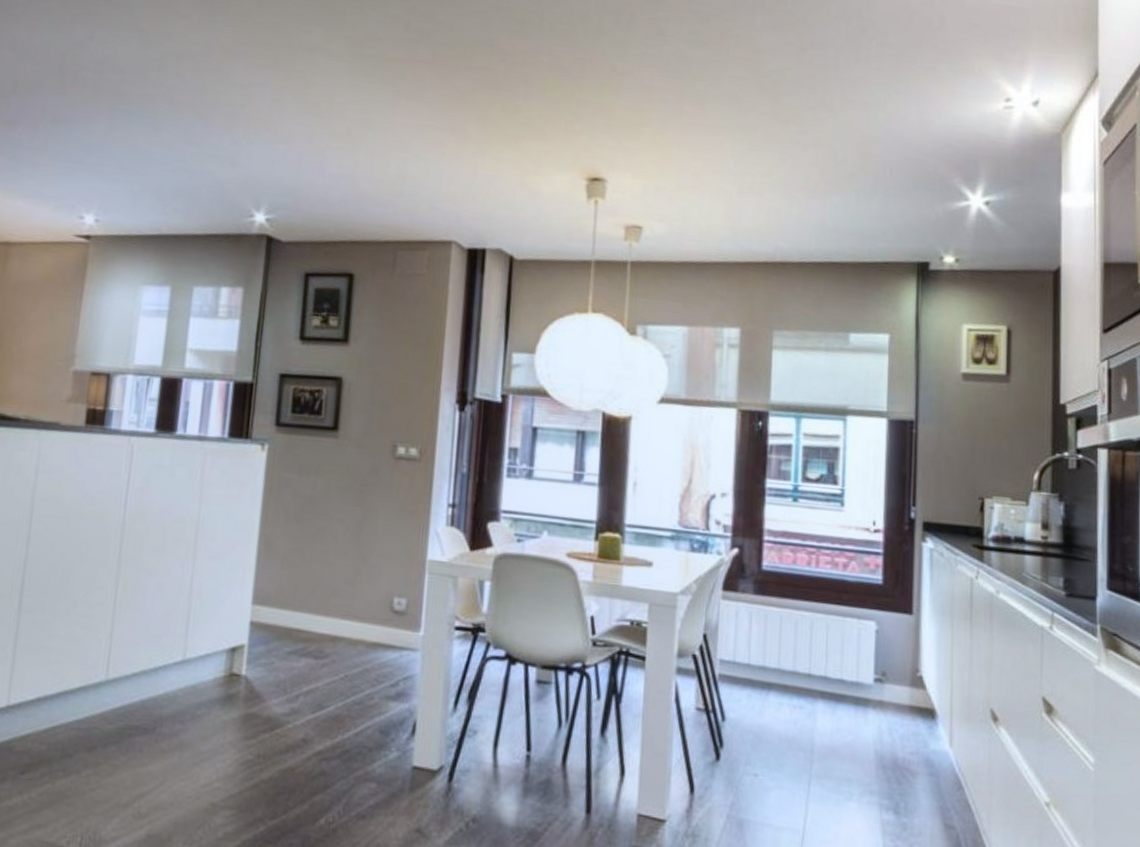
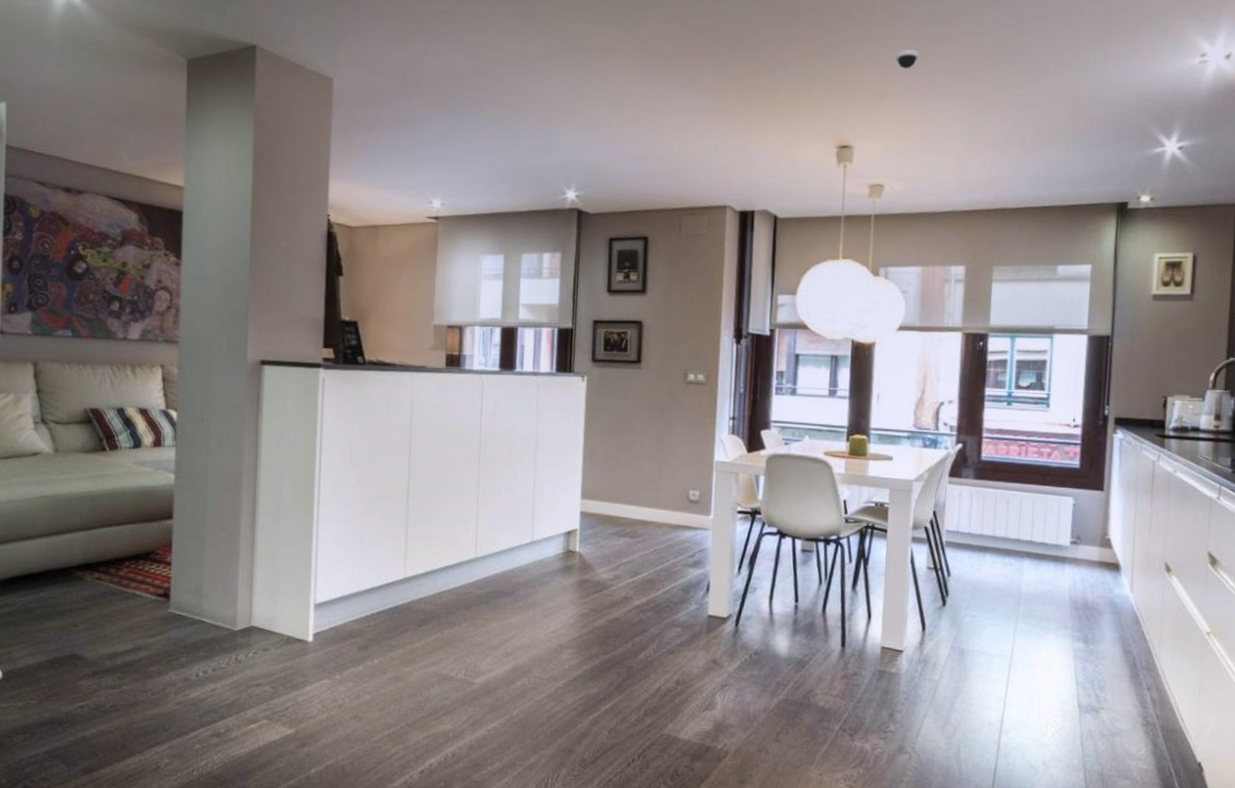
dome security camera: none [656,71,685,94] -> present [895,49,920,69]

